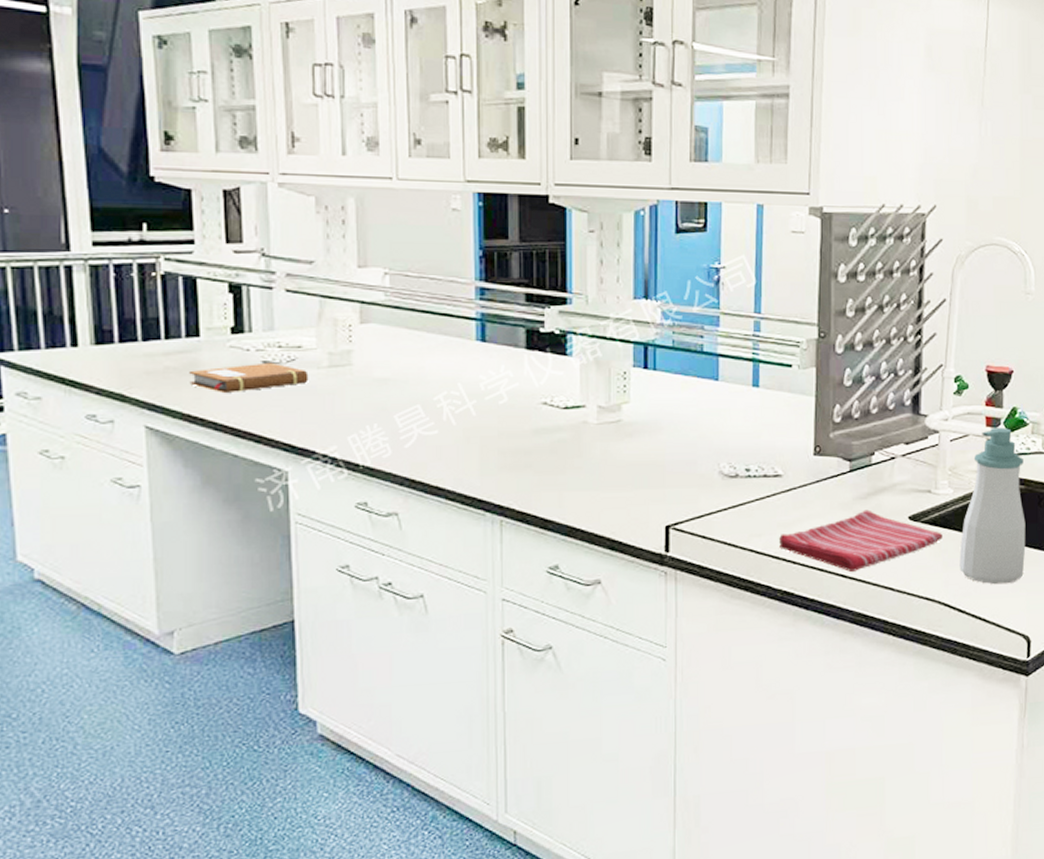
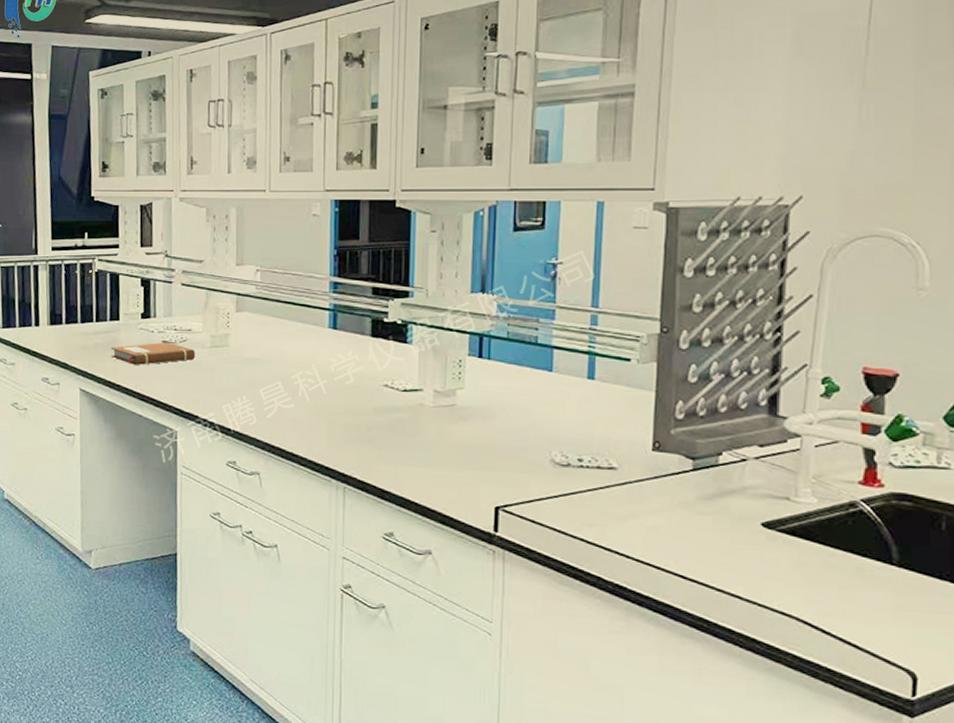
dish towel: present [778,509,942,572] -> none [611,511,803,574]
soap bottle: present [959,427,1026,585] -> none [824,435,913,610]

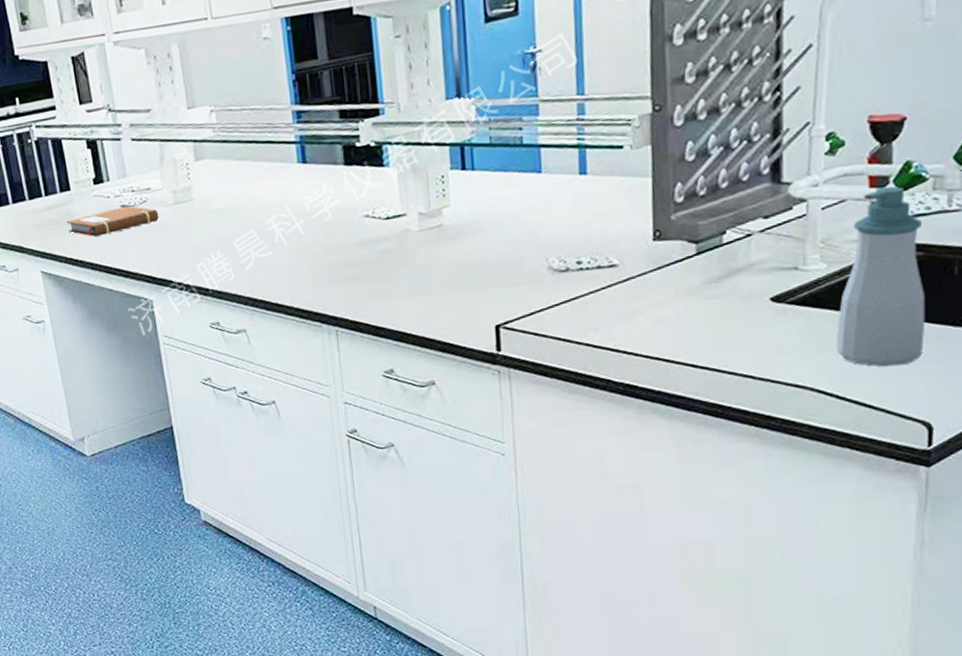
soap bottle: none [824,435,913,610] -> present [836,186,926,367]

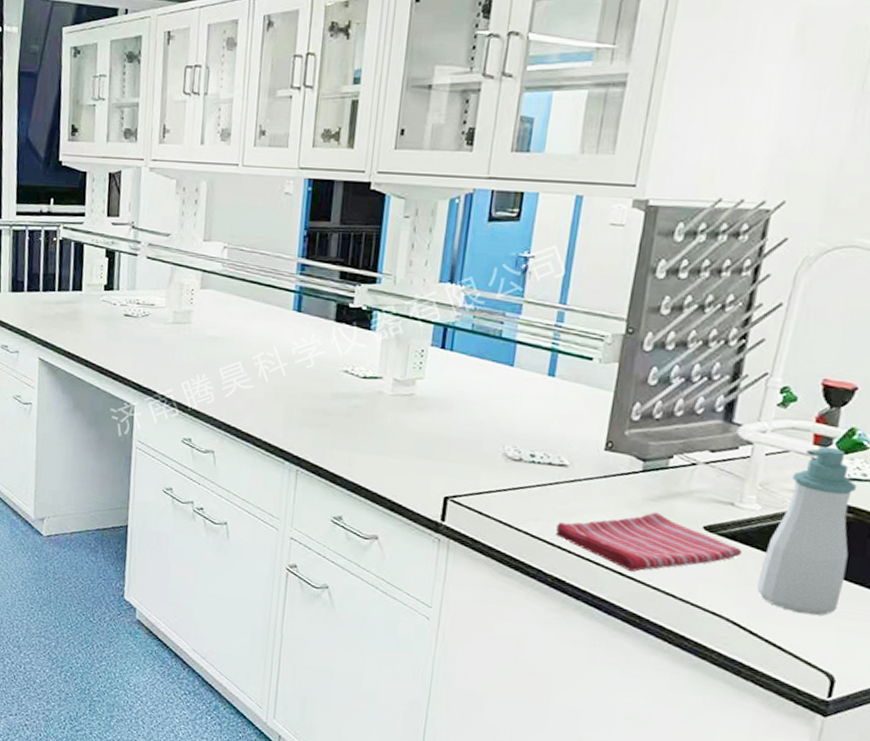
notebook: present [67,205,159,237] -> none [72,315,157,338]
dish towel: none [617,294,814,361] -> present [555,512,742,572]

